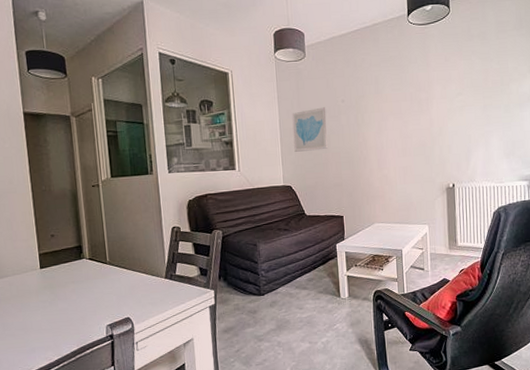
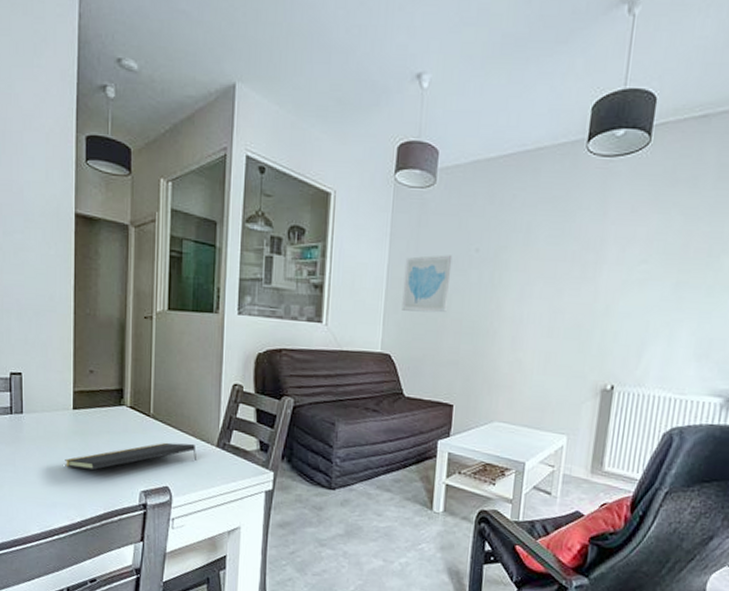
notepad: none [38,279,150,317] -> present [65,442,196,471]

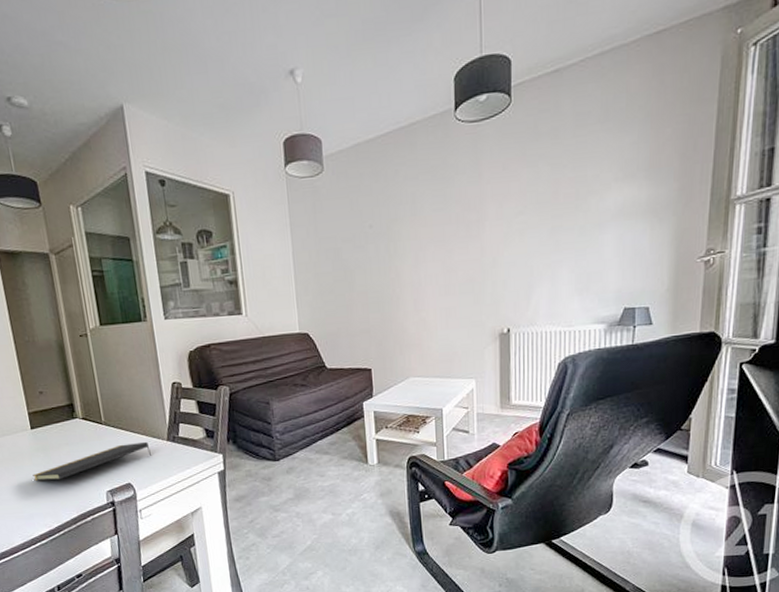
wall art: present [402,255,453,313] -> none [307,235,352,292]

